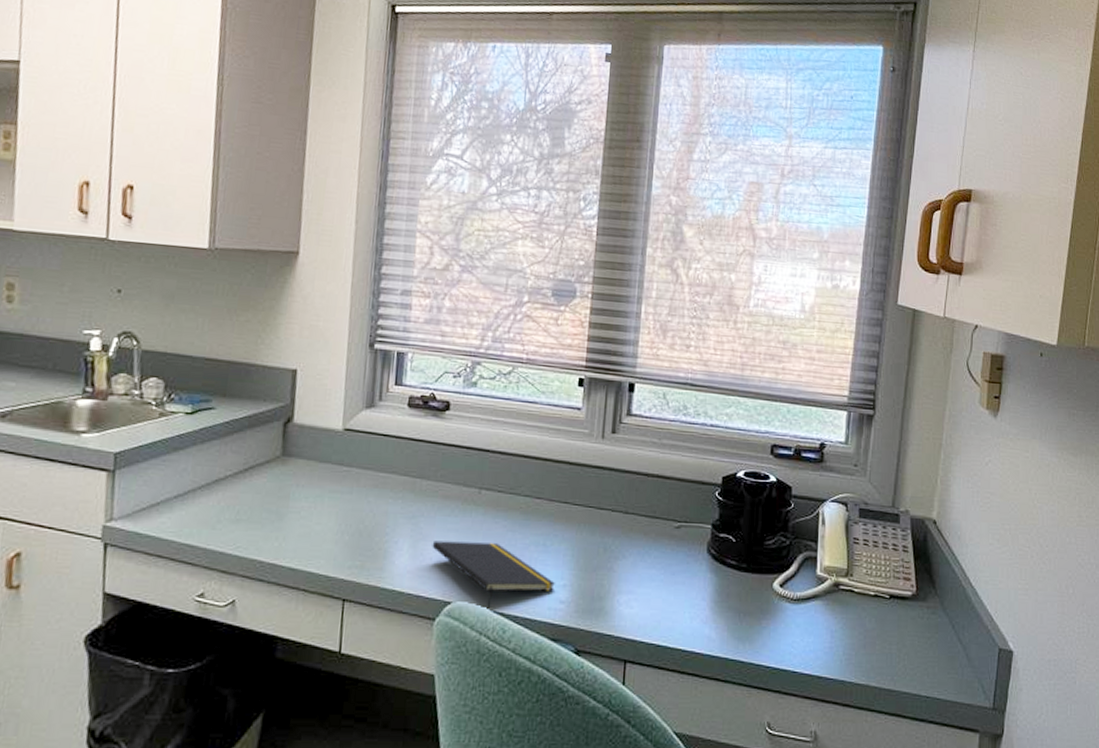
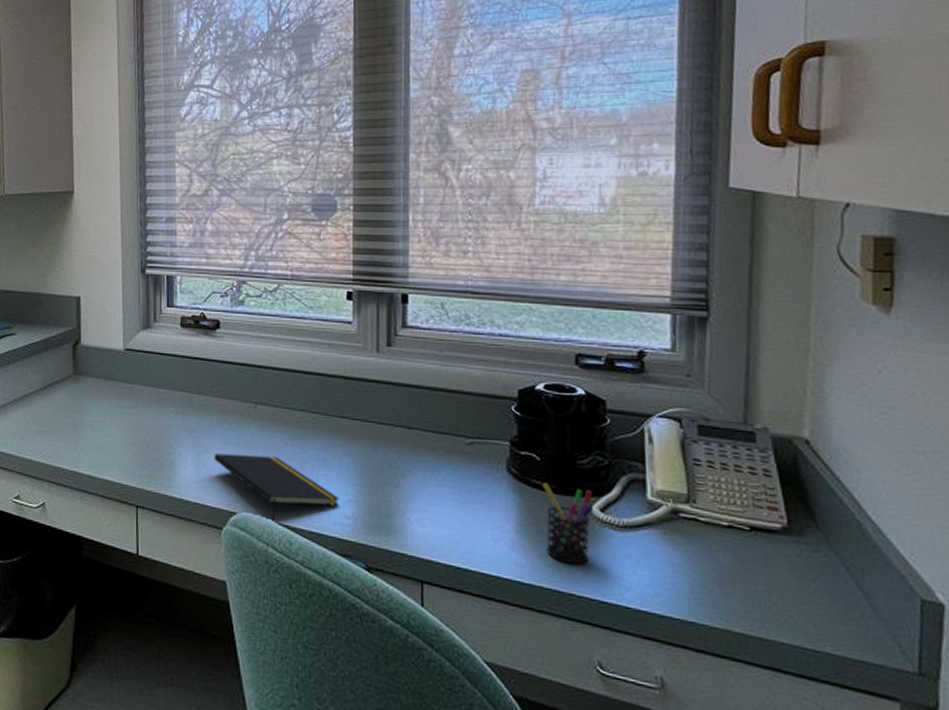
pen holder: none [734,562,775,636] -> present [543,483,594,565]

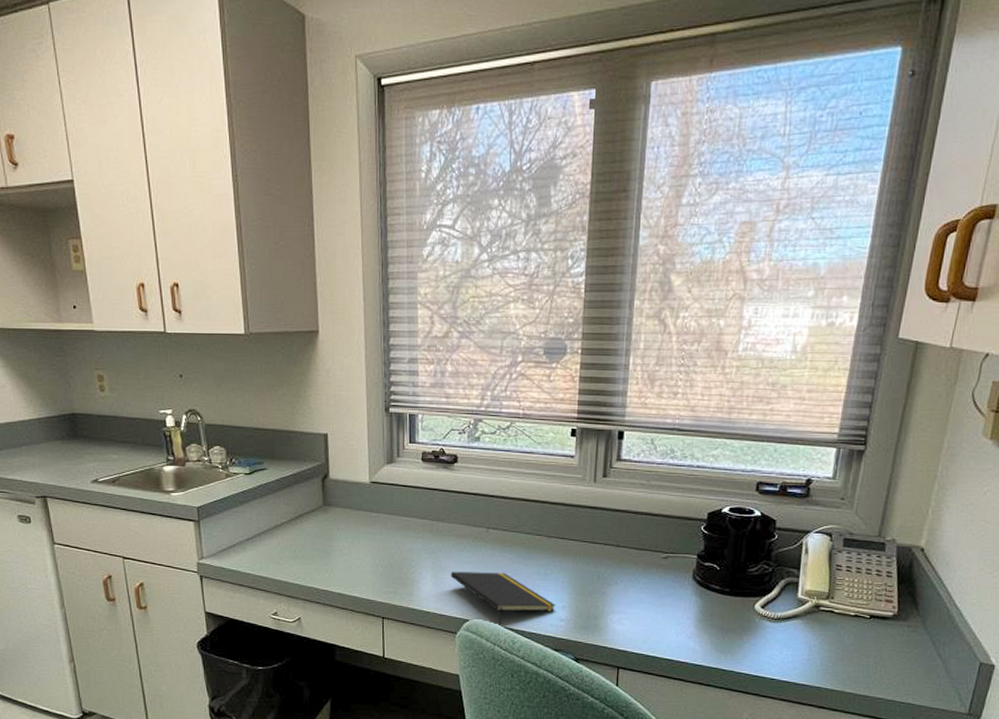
pen holder: present [543,483,594,565] -> none [717,587,757,649]

